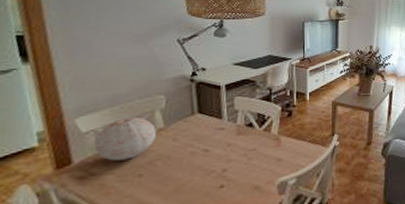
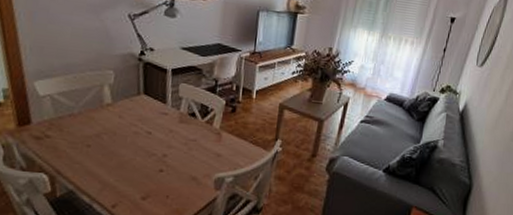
decorative ball: present [93,117,156,161] -> none [49,87,104,129]

